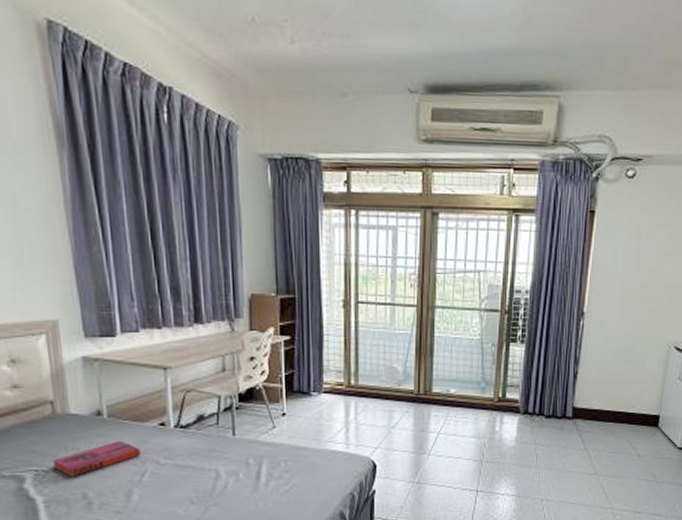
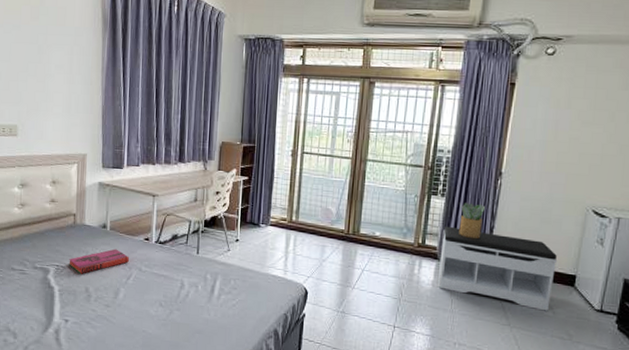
bench: none [521,375,642,455] -> present [438,226,558,311]
potted plant: none [541,348,567,386] -> present [459,203,485,239]

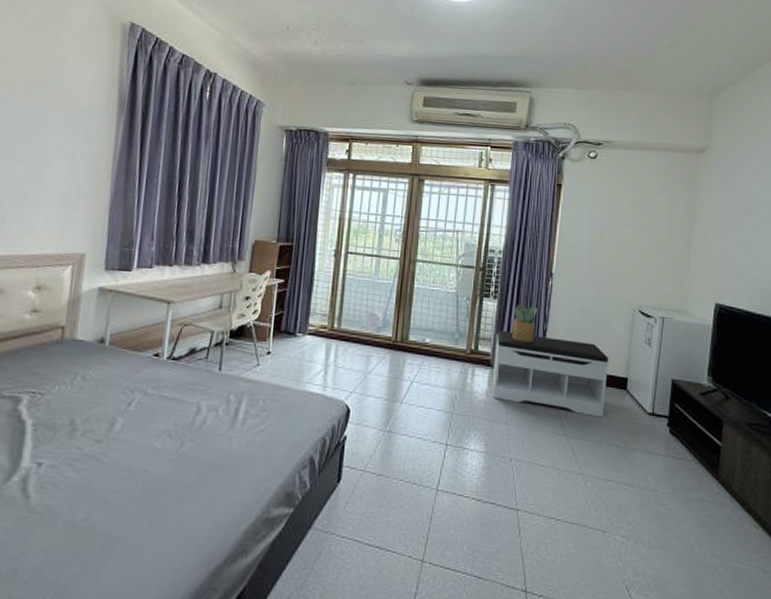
hardback book: present [69,248,129,274] -> none [49,368,132,402]

